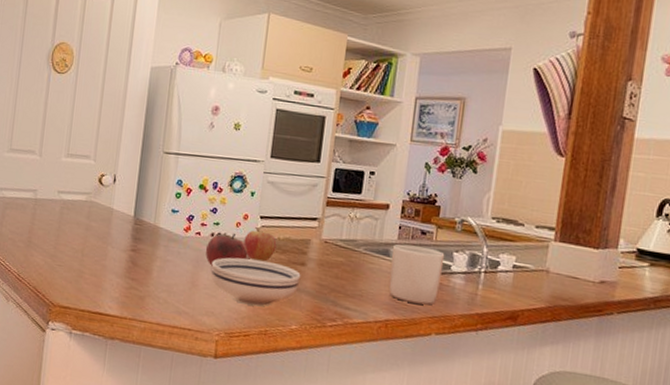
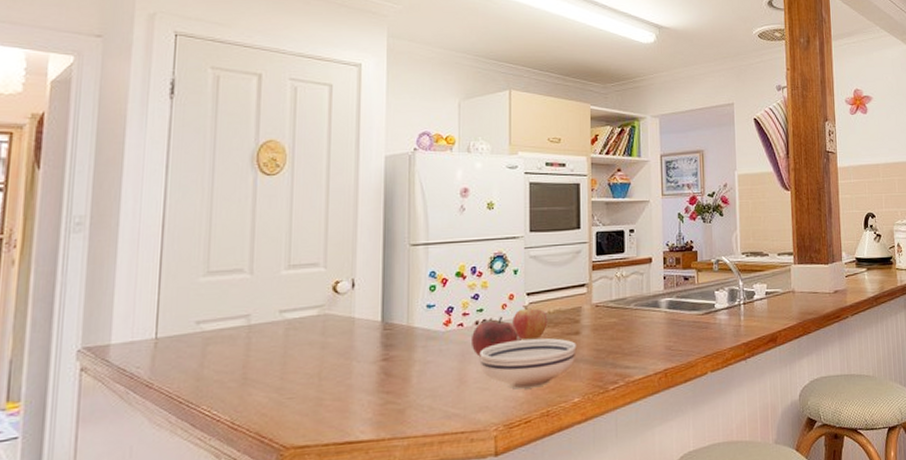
mug: present [388,244,445,305] -> none [660,291,708,348]

